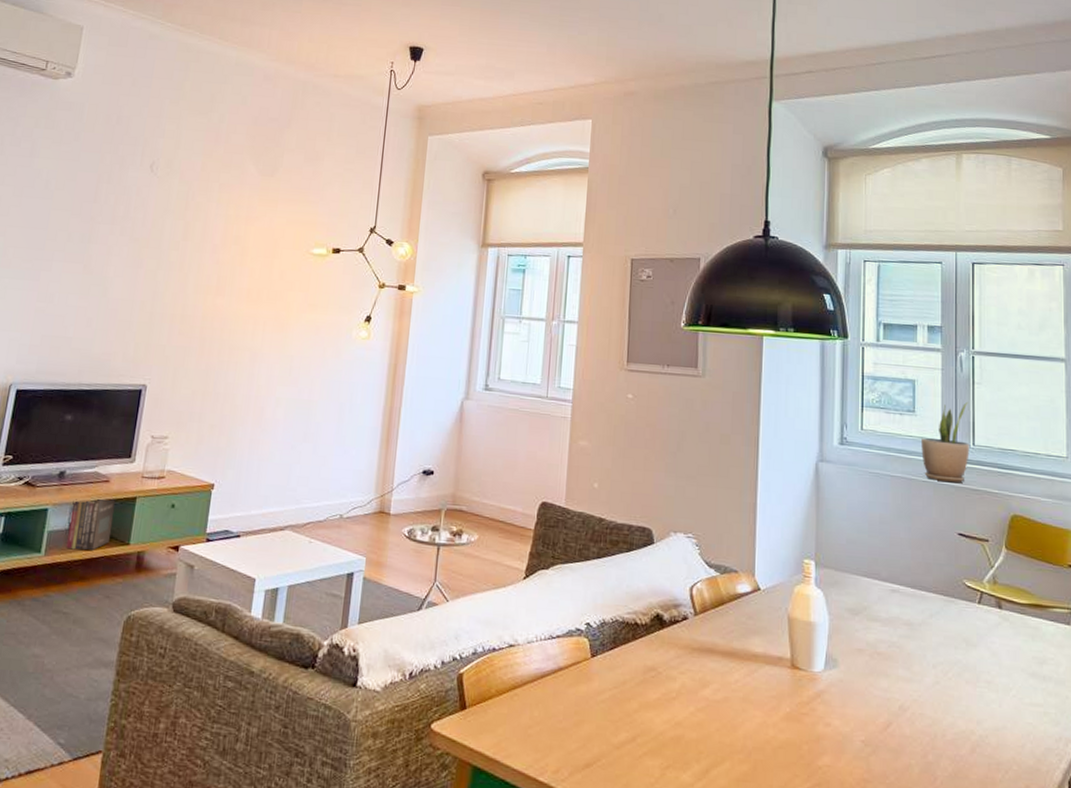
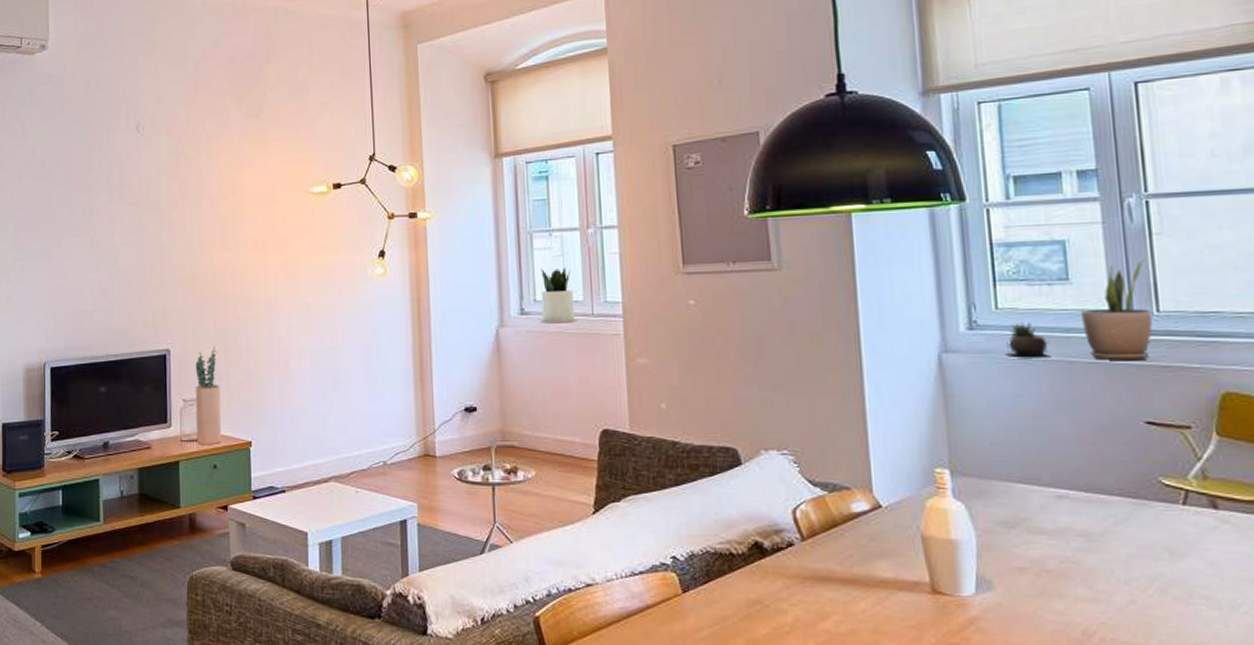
books: present [66,497,117,550] -> none [120,462,162,515]
vase: none [158,386,194,485] -> present [195,345,222,446]
planter: none [500,350,534,403] -> present [539,267,579,324]
succulent plant: none [865,442,897,474] -> present [1006,322,1051,358]

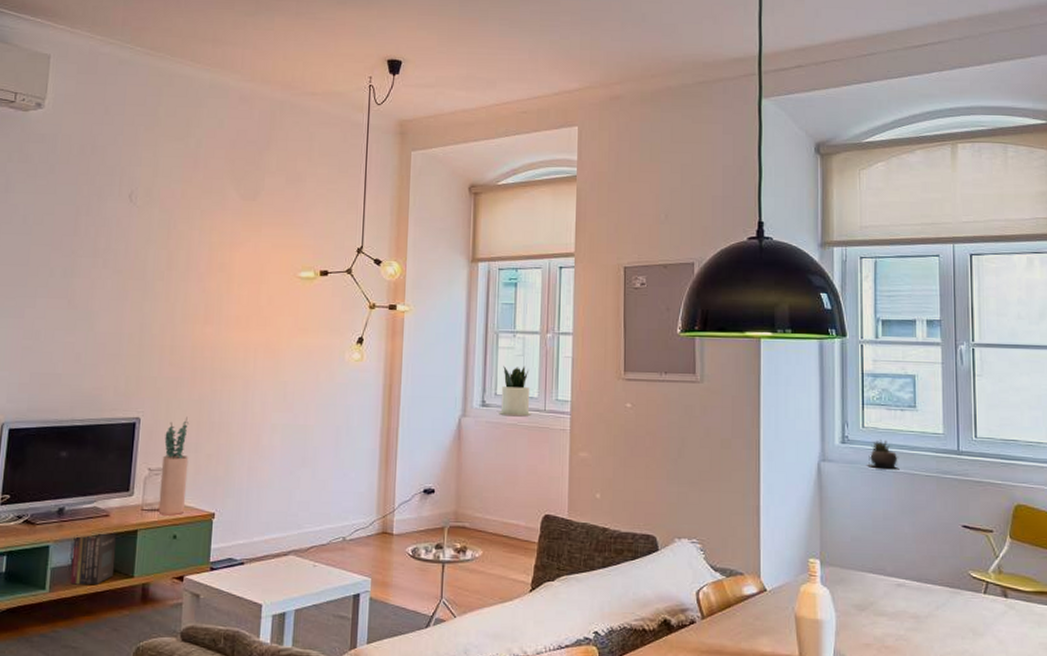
books: none [120,462,162,515] -> present [70,530,118,584]
potted plant: present [1081,258,1153,360] -> none [923,394,972,475]

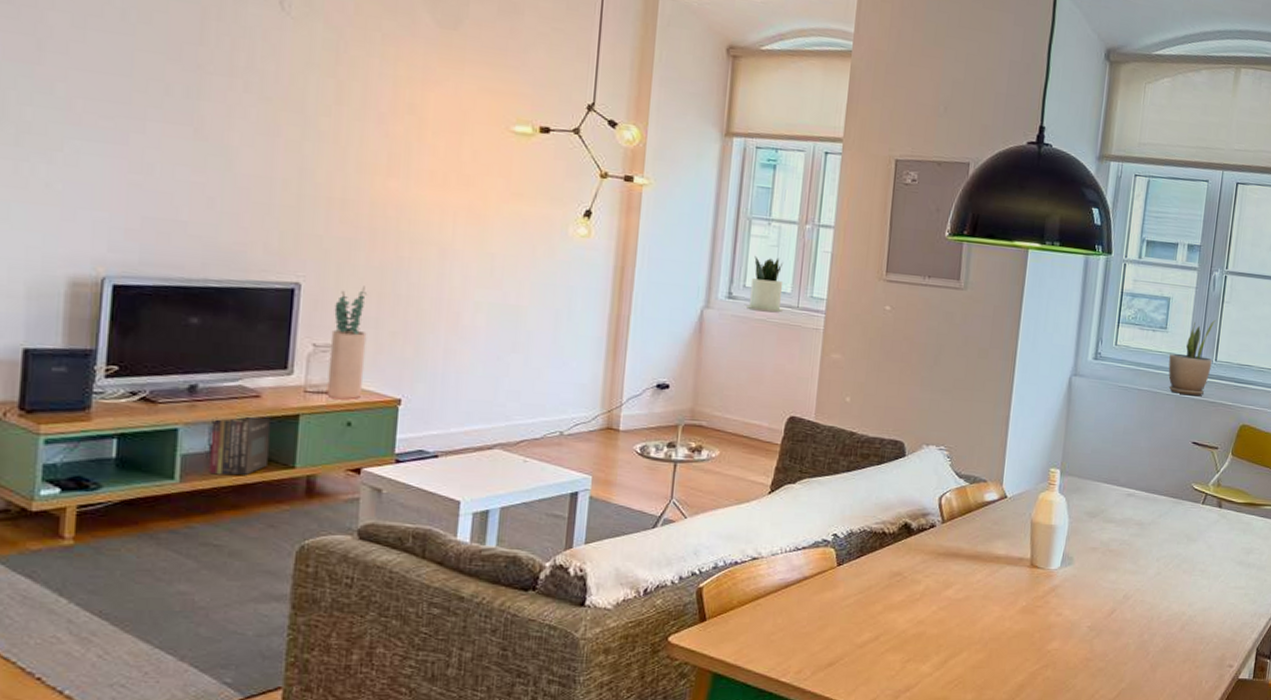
succulent plant: present [867,439,900,470] -> none [1115,358,1144,388]
potted plant: none [923,394,972,475] -> present [1168,319,1216,396]

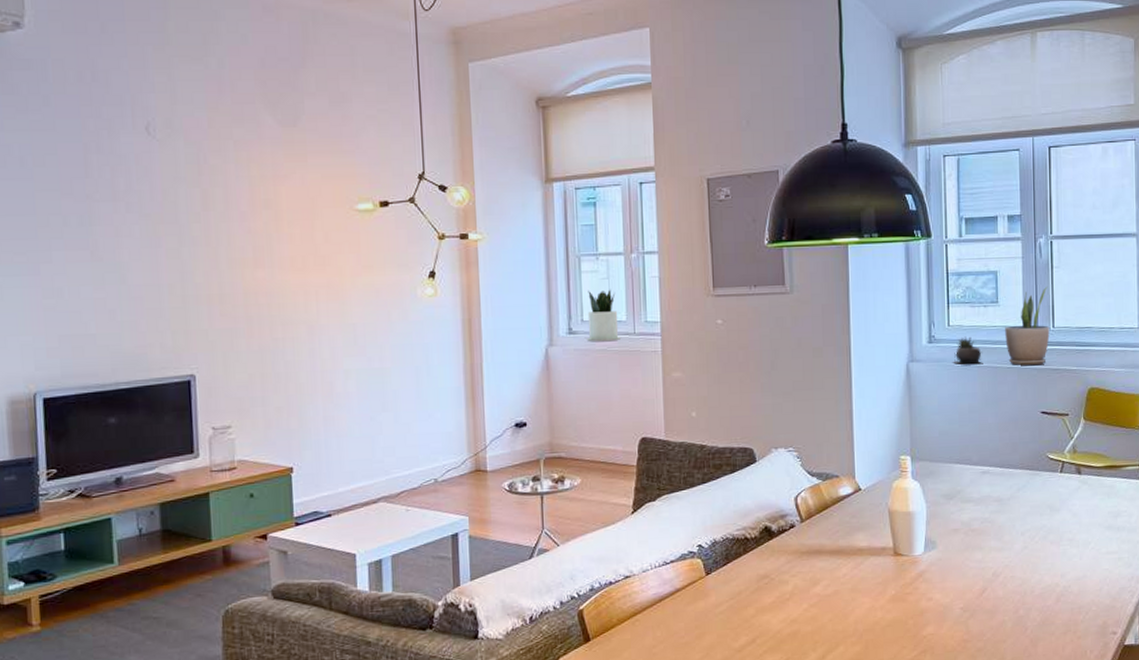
books: present [209,414,272,475] -> none [138,495,190,554]
vase: present [327,286,367,400] -> none [226,369,259,475]
succulent plant: none [1115,358,1144,388] -> present [953,336,983,365]

